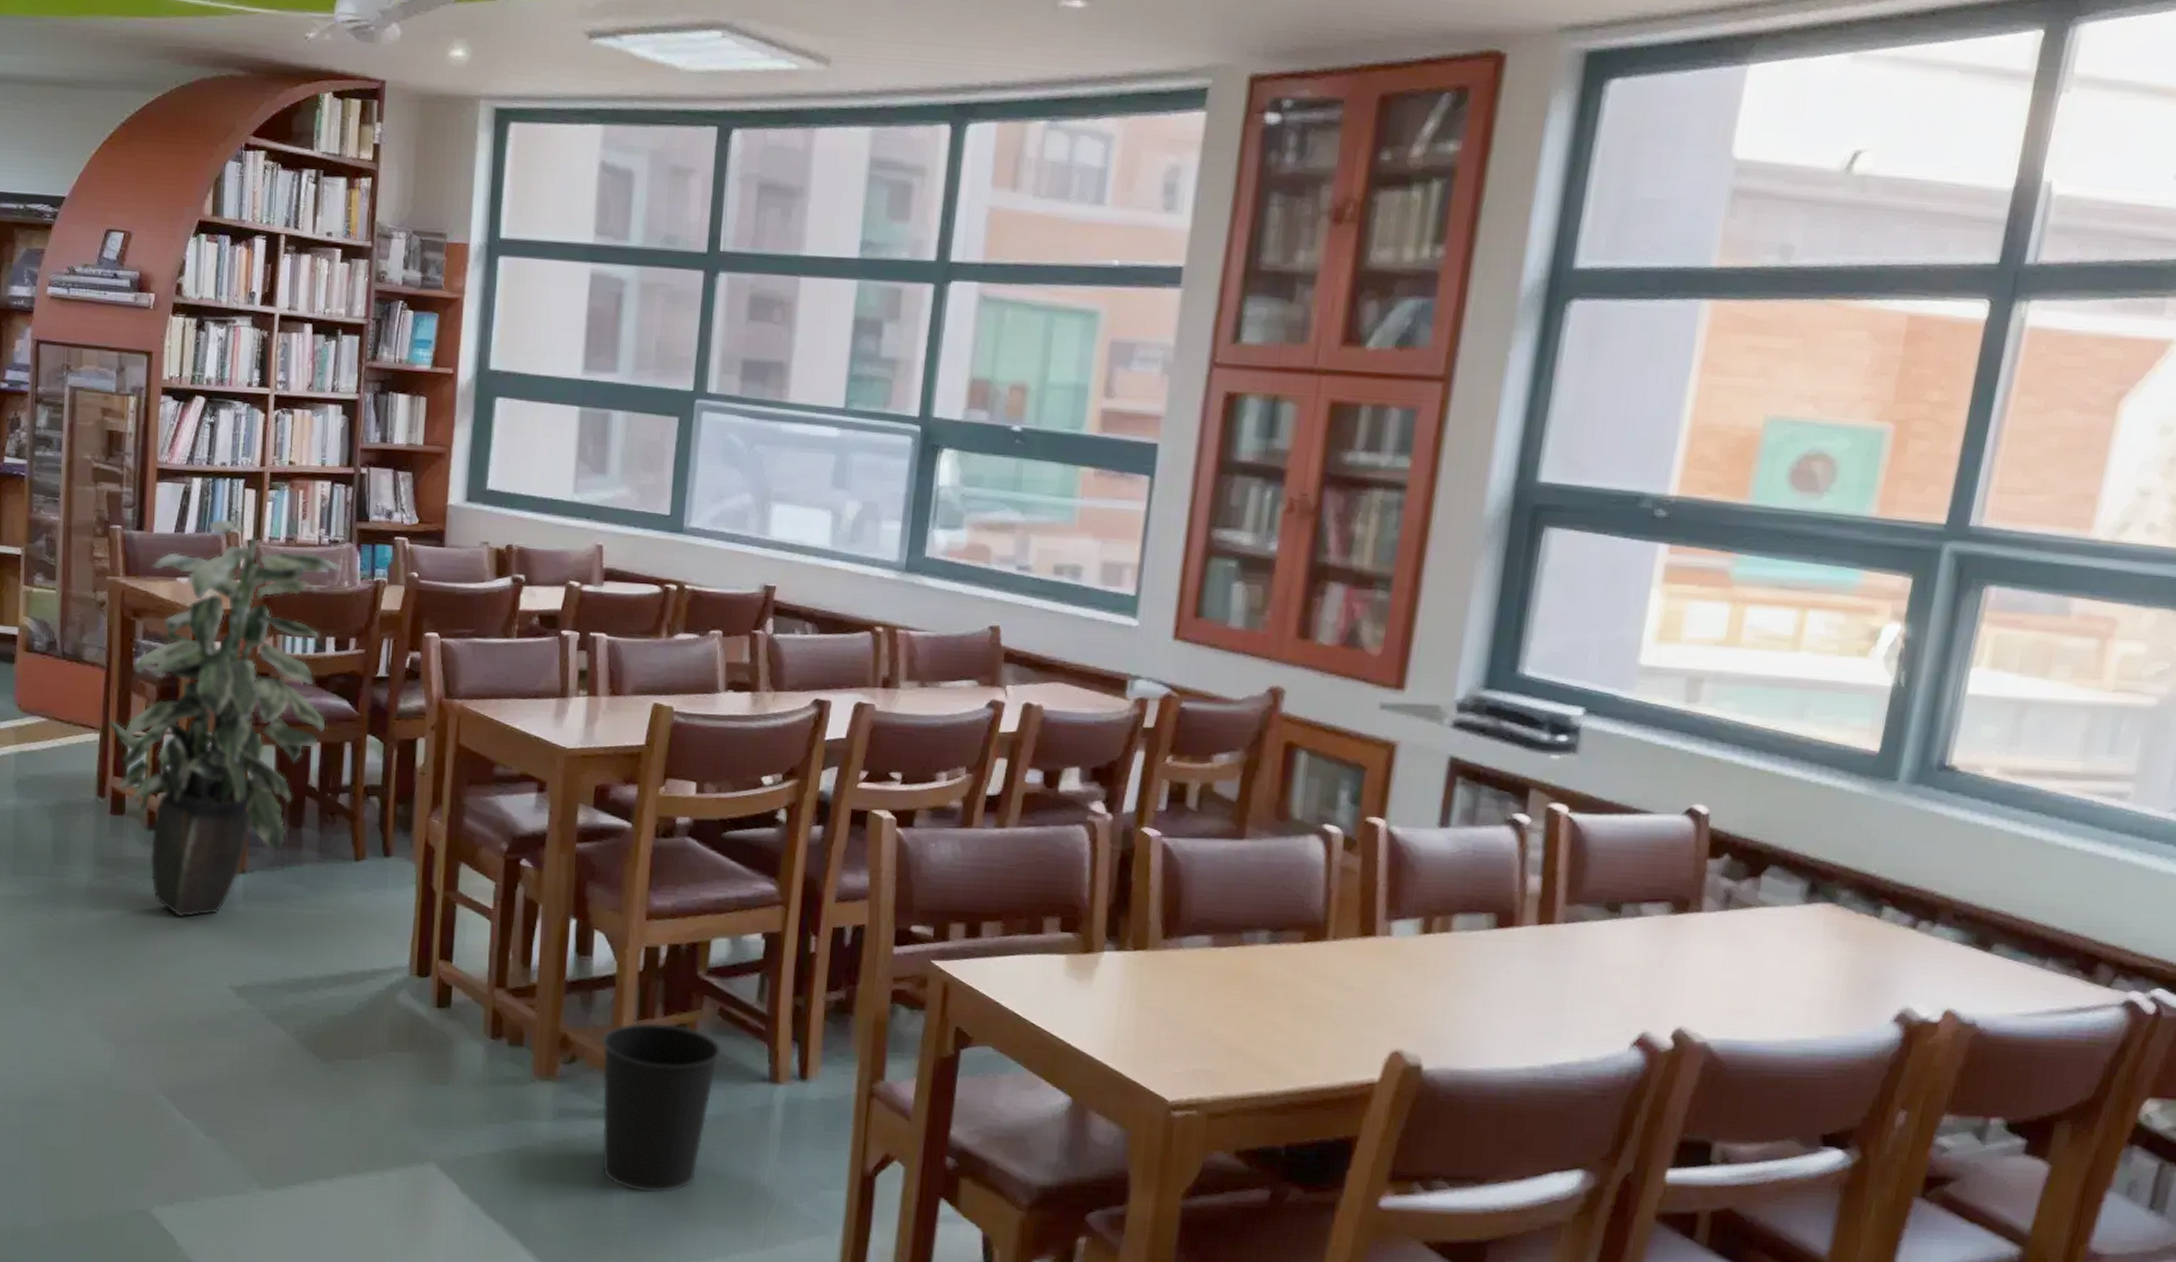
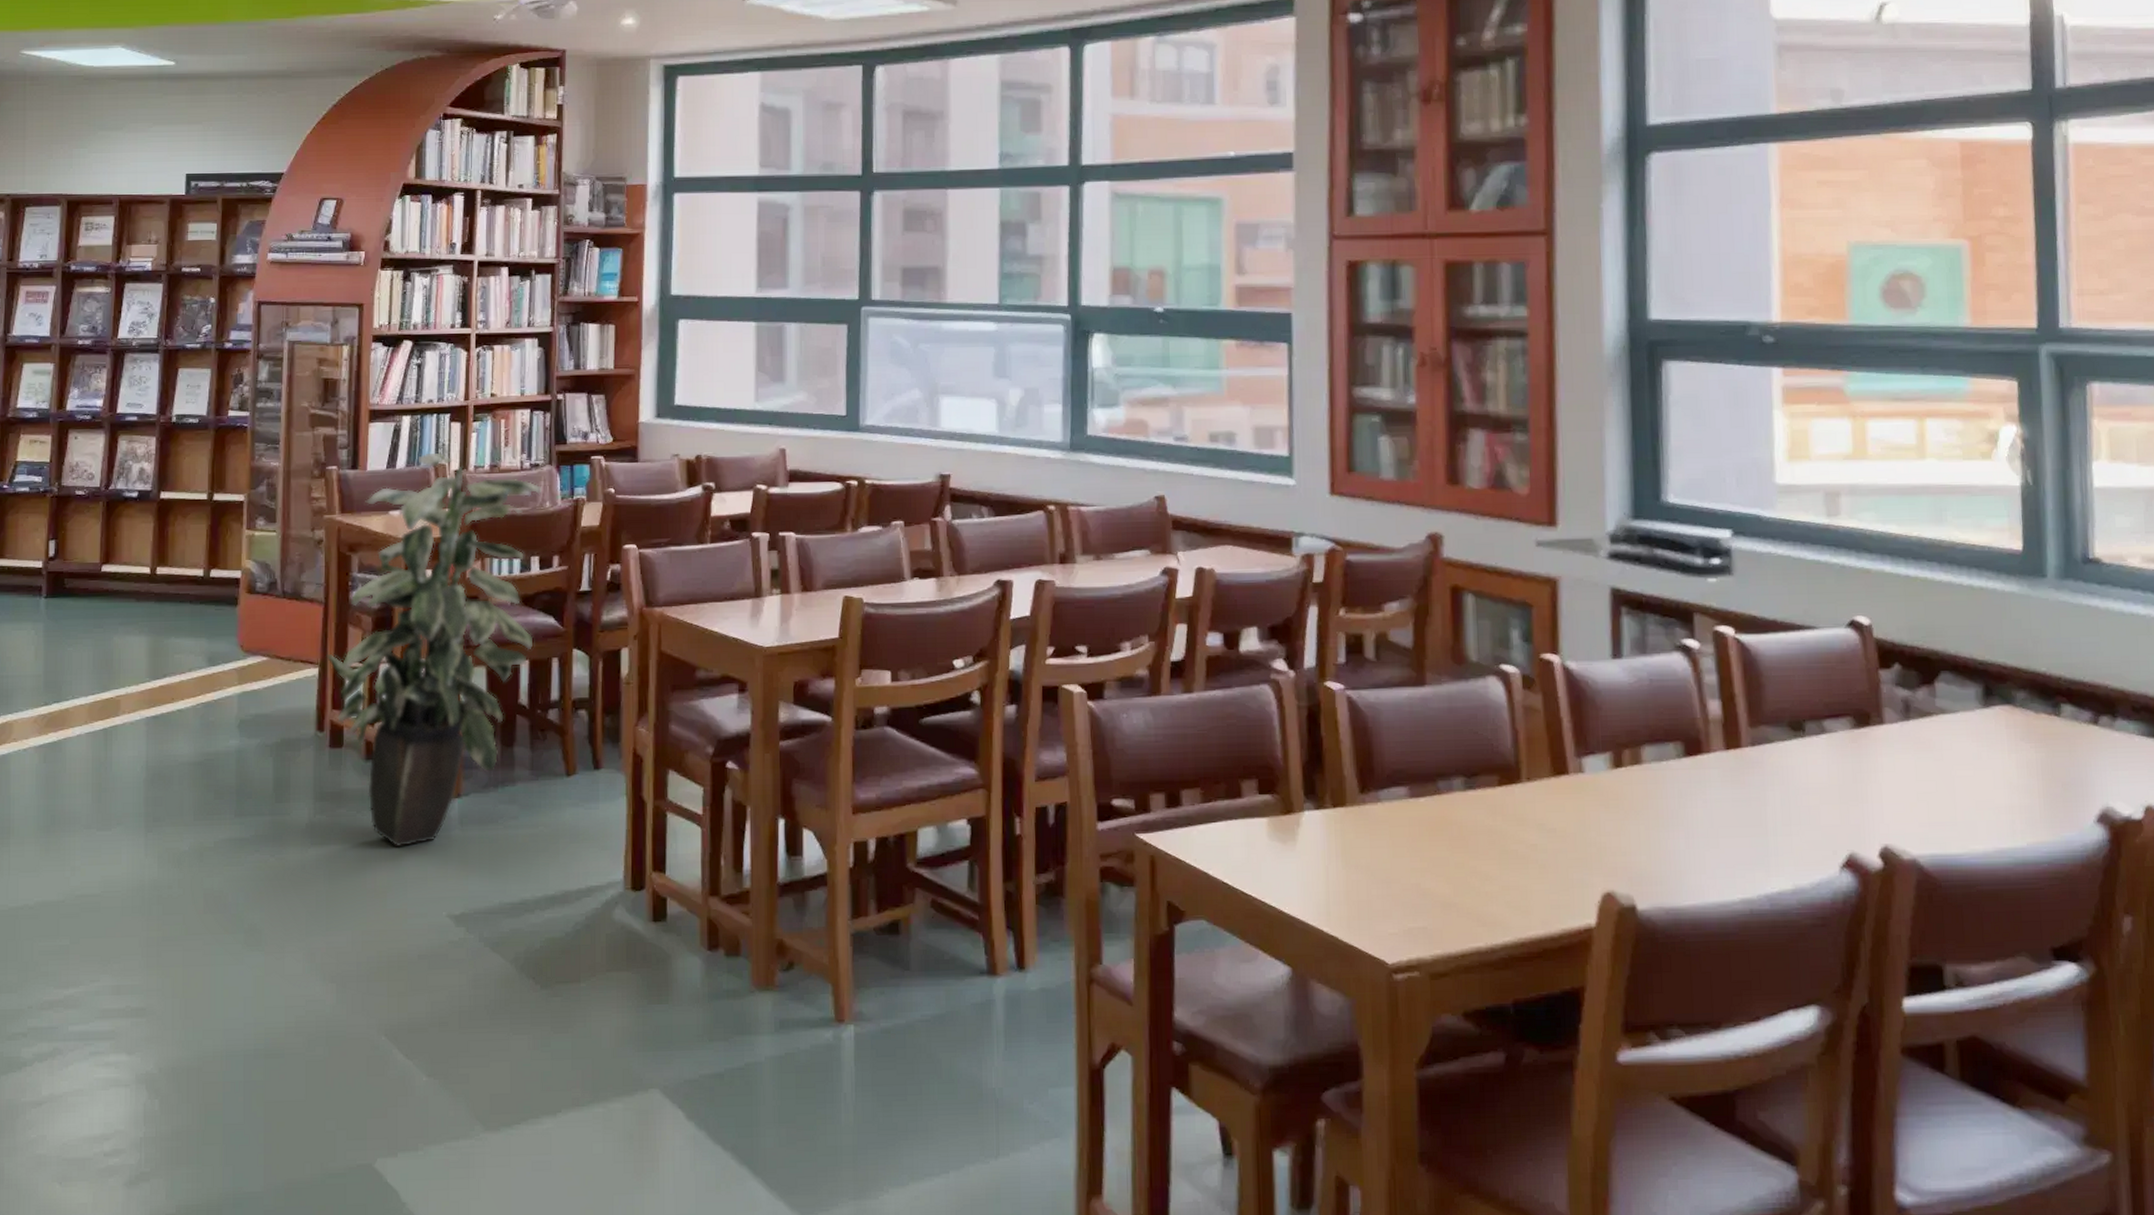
wastebasket: present [602,1023,722,1193] -> none [818,921,938,1105]

